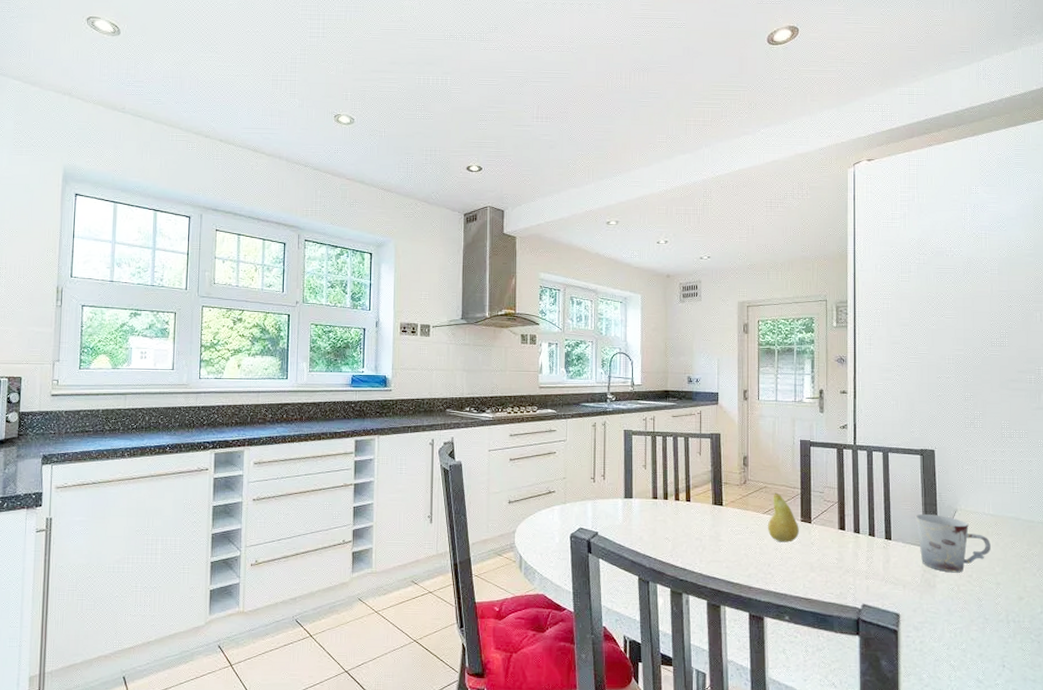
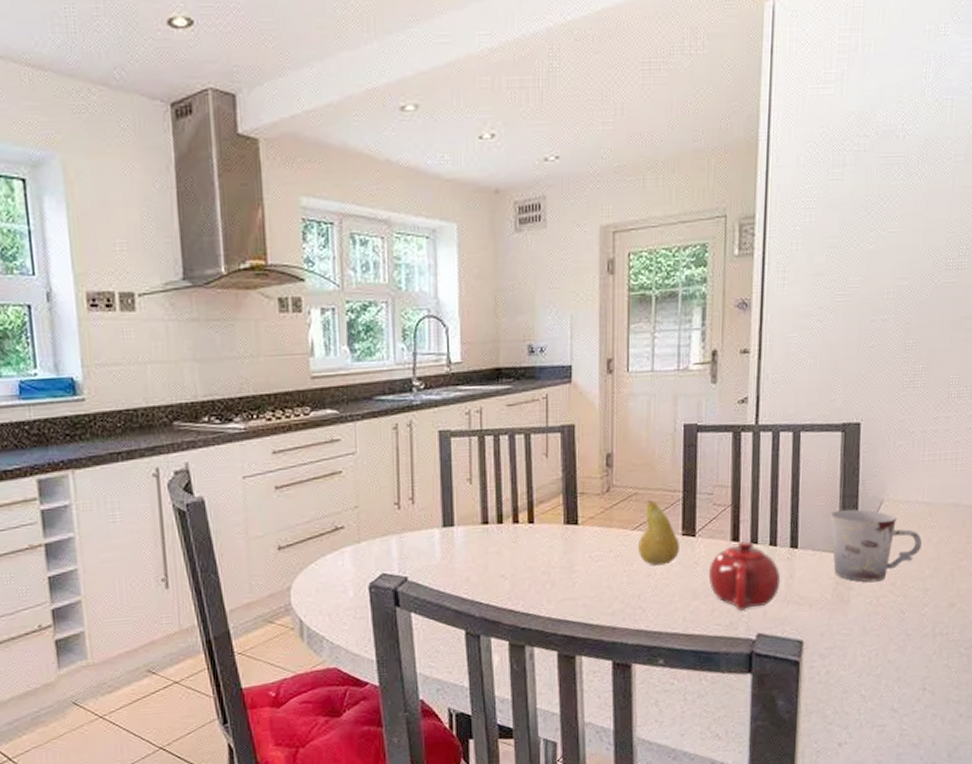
teapot: none [822,531,879,584] -> present [708,541,781,611]

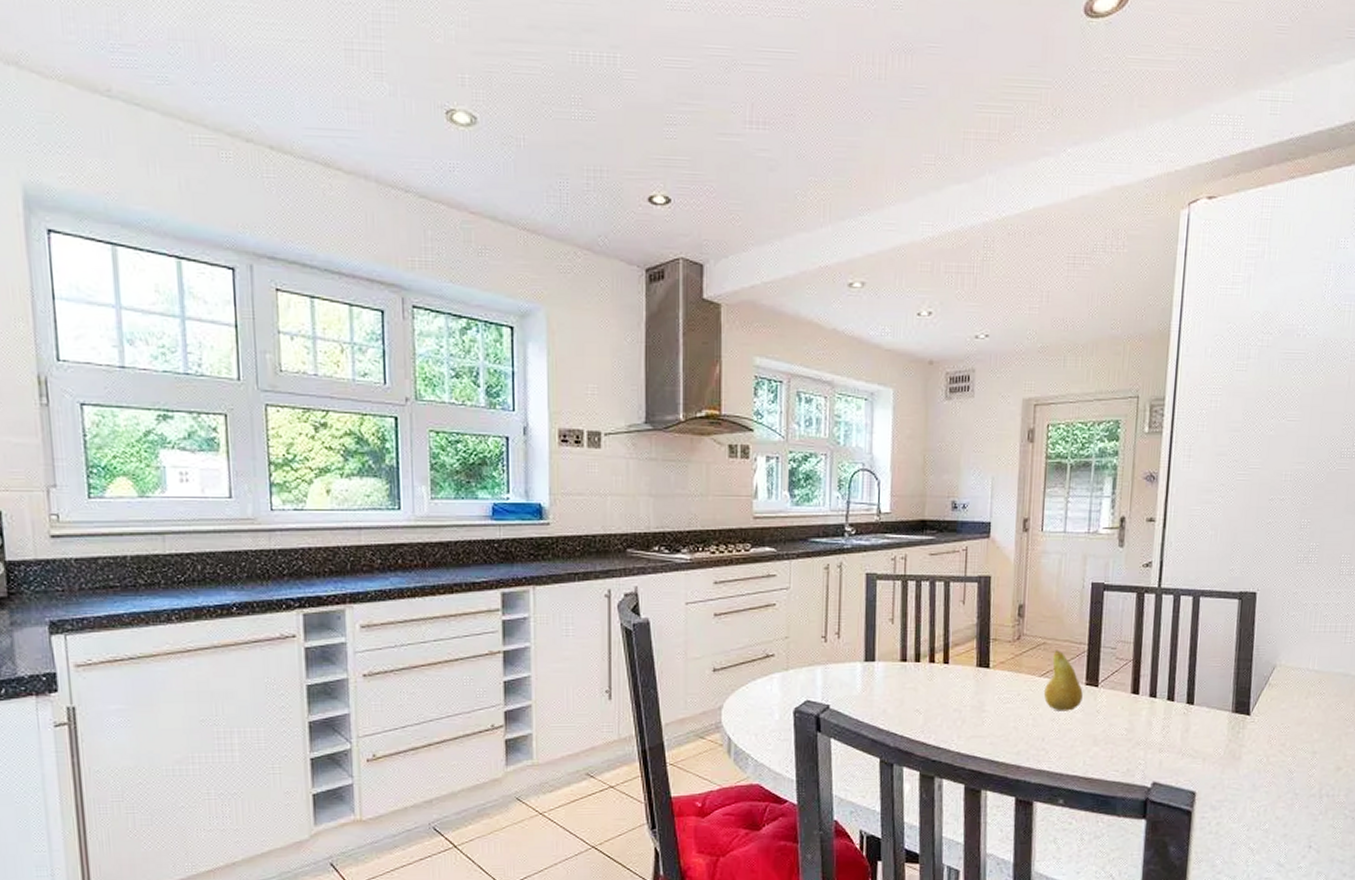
teapot: present [708,541,781,611] -> none [1108,695,1177,759]
cup: present [830,509,922,582] -> none [1225,672,1311,742]

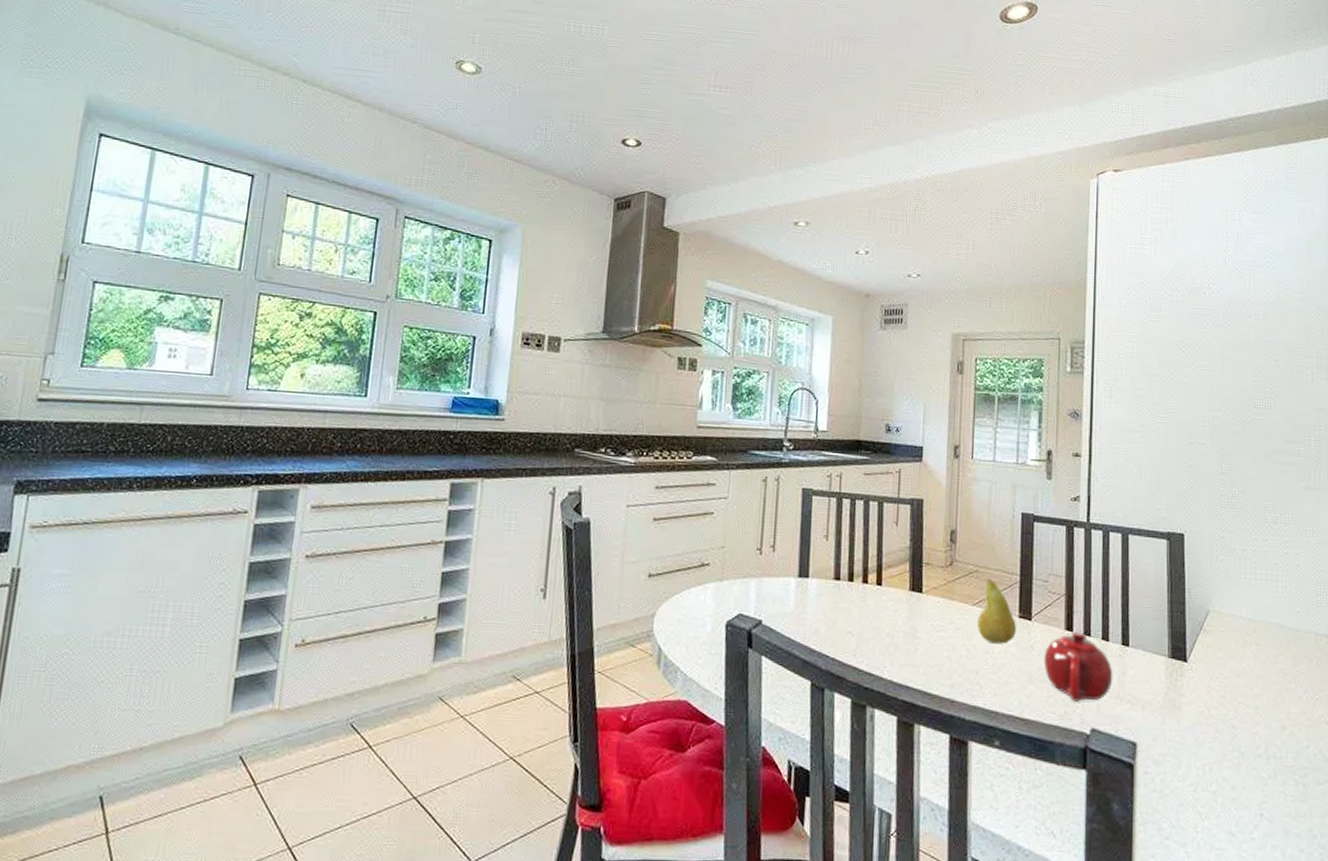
teapot: none [1108,695,1177,759] -> present [1043,632,1113,702]

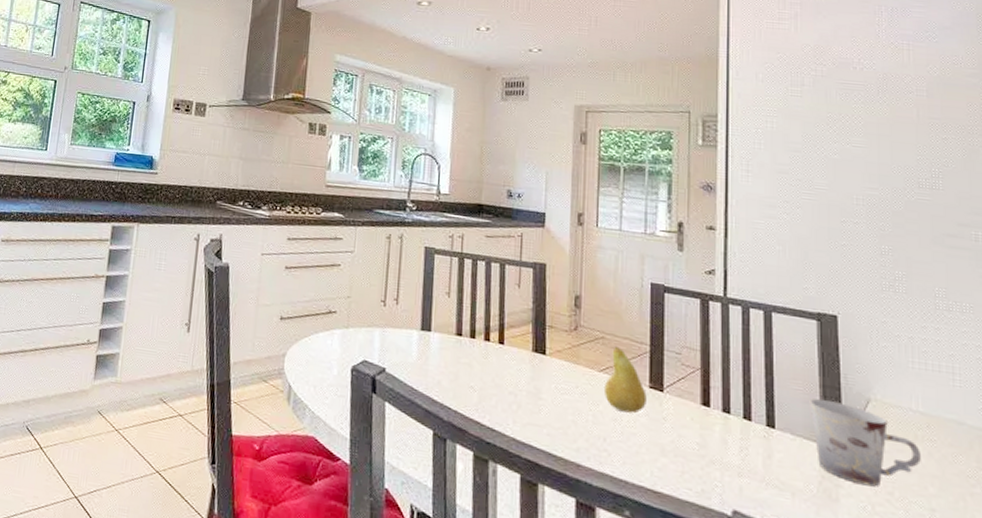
teapot: present [1043,632,1113,702] -> none [677,408,757,481]
cup: none [1159,615,1249,692] -> present [809,398,921,487]

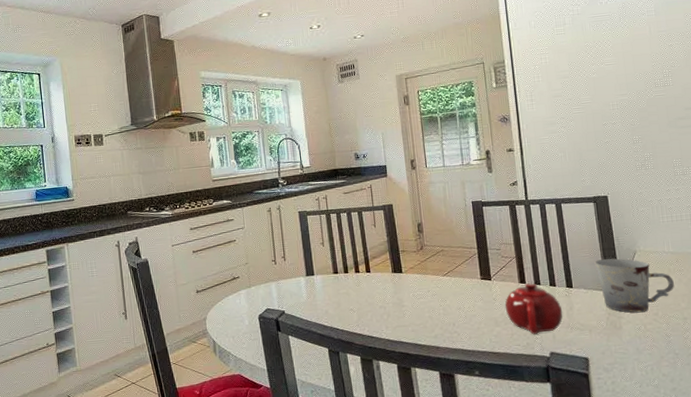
fruit: present [603,346,647,414] -> none [448,254,480,302]
teapot: none [677,408,757,481] -> present [505,283,563,335]

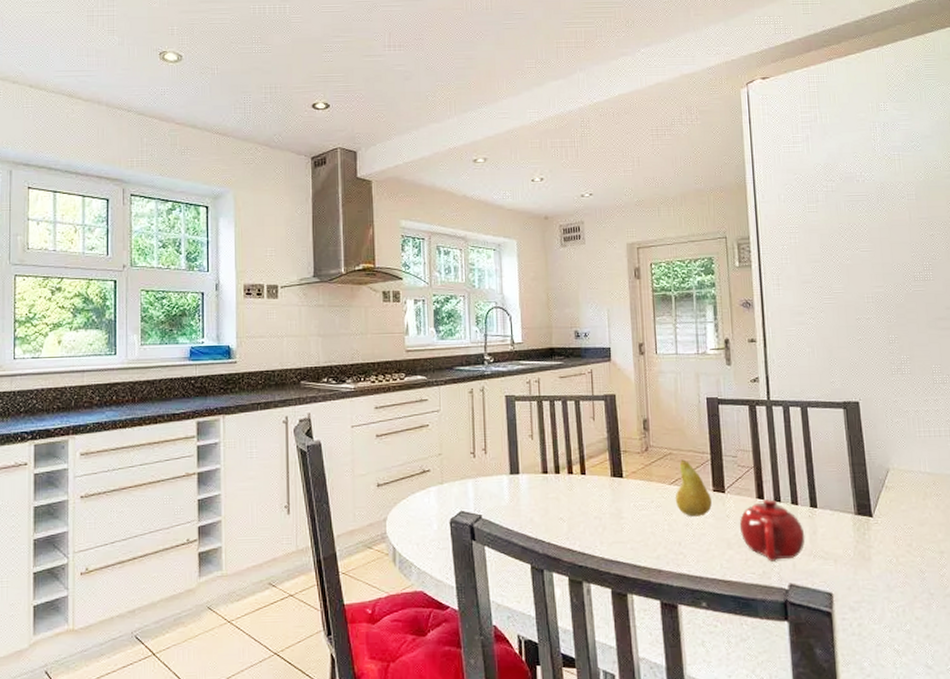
fruit: none [448,254,480,302] -> present [675,459,712,517]
cup: present [594,258,674,313] -> none [842,476,931,542]

